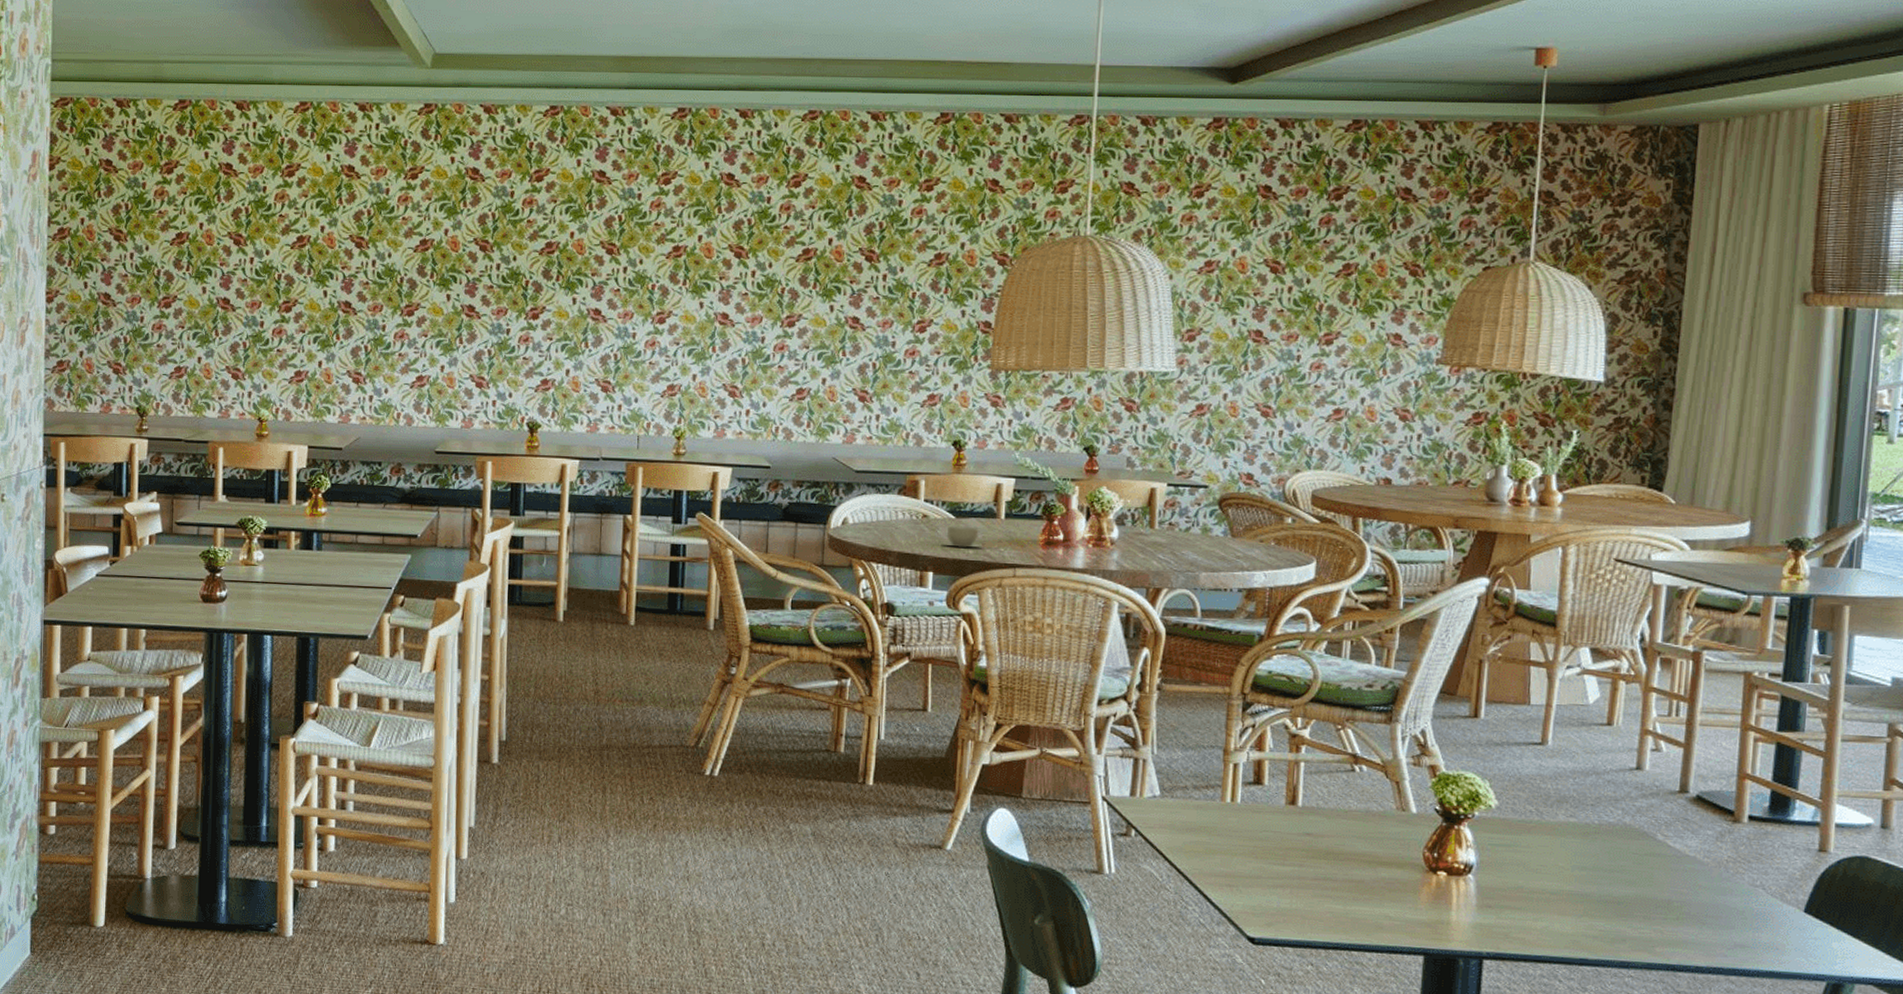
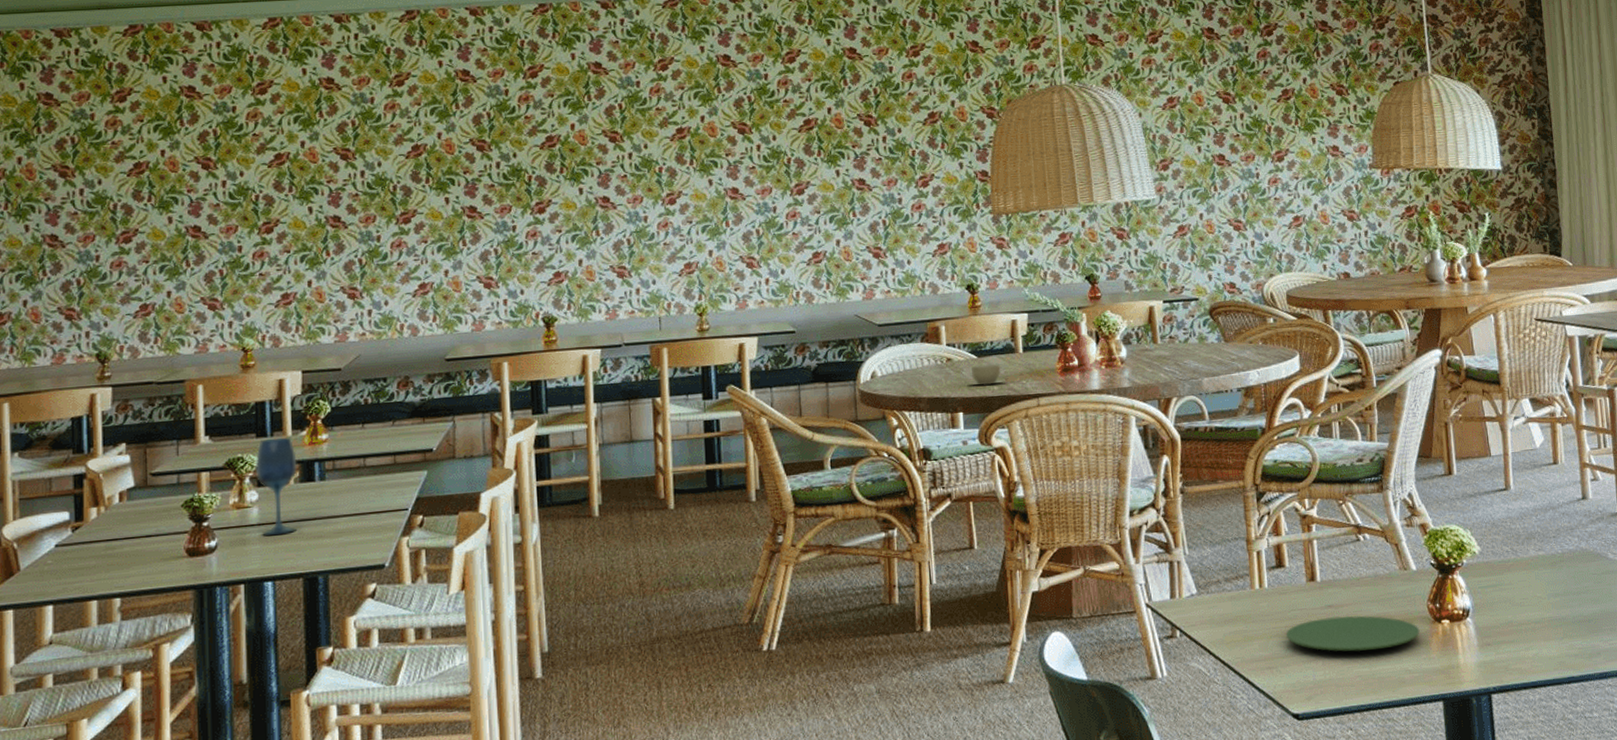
wineglass: none [263,505,299,595] -> present [255,437,297,536]
plate: none [1253,844,1410,890] -> present [1285,615,1420,652]

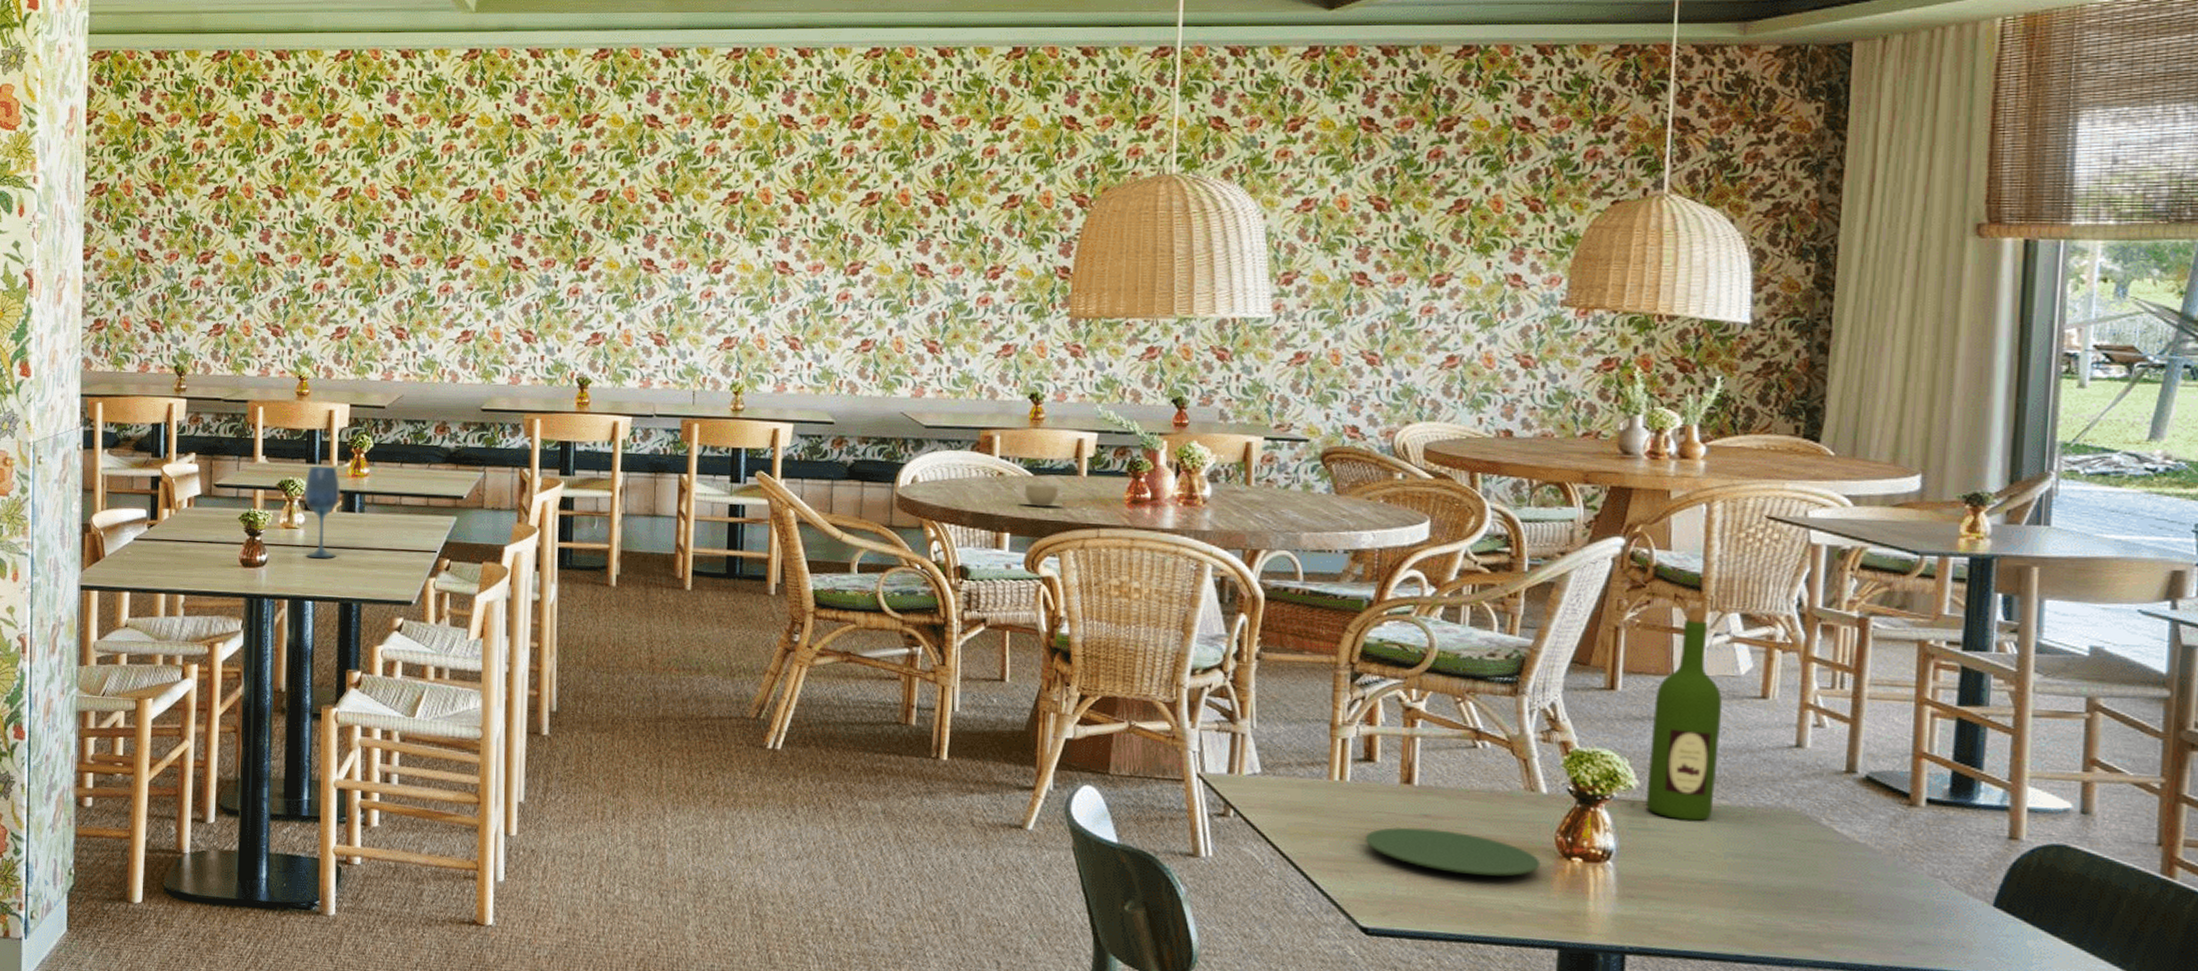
wine bottle: none [1481,397,1534,574] -> present [1645,606,1723,821]

